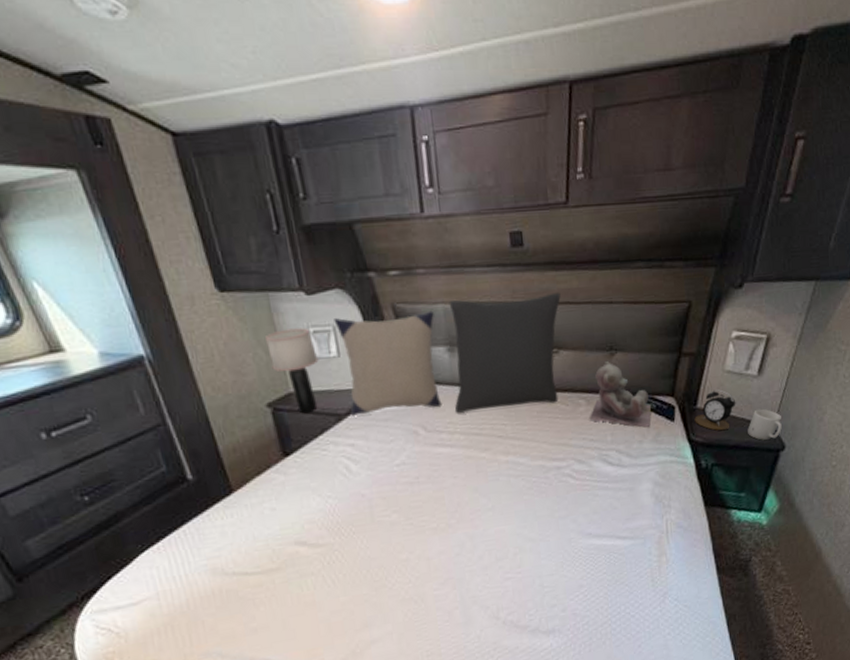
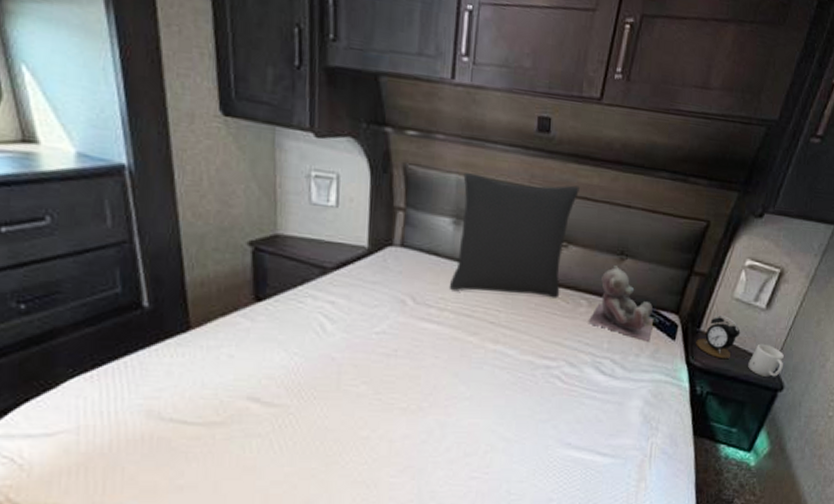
table lamp: present [265,327,319,413] -> none [262,167,315,259]
pillow: present [333,310,442,416] -> none [337,167,446,281]

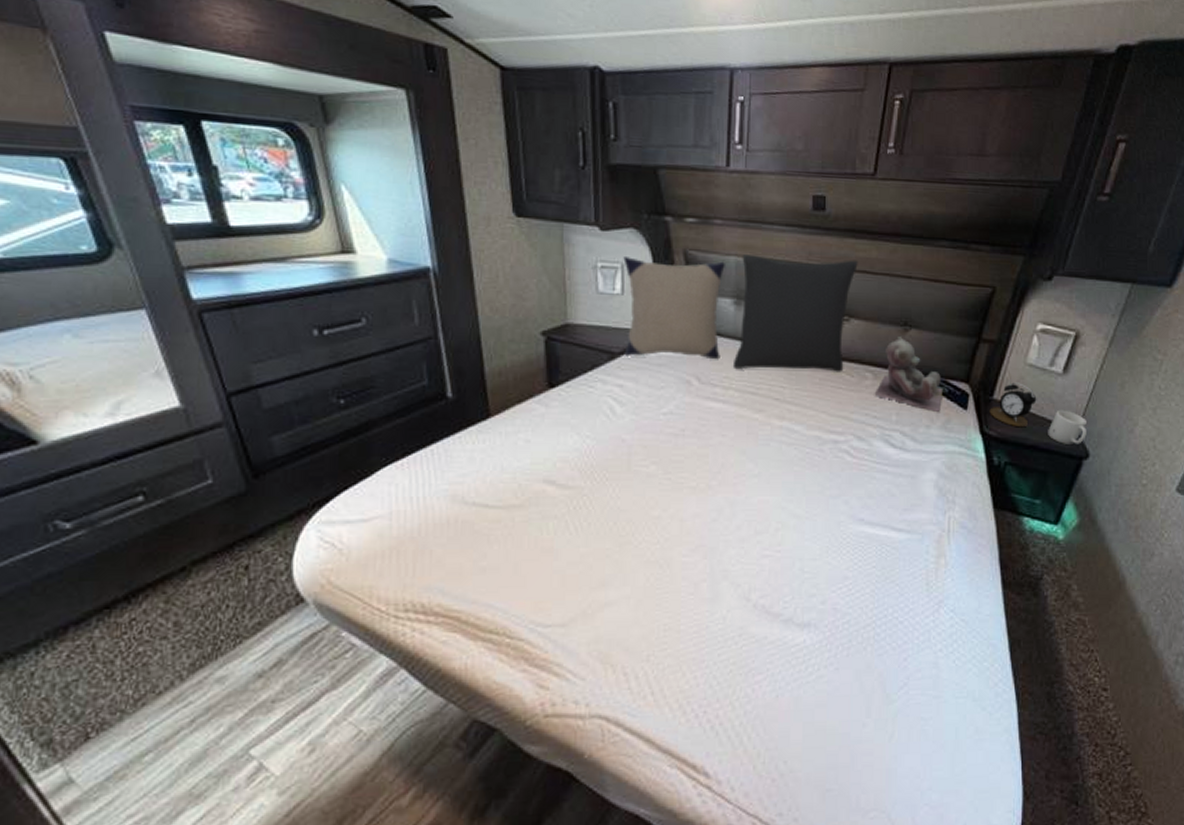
pillow: none [337,167,446,281] -> present [623,257,725,360]

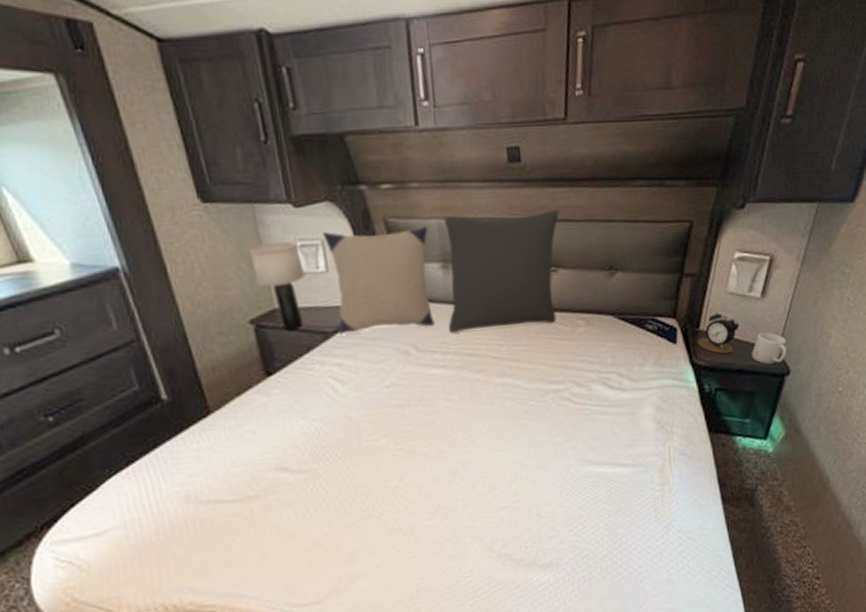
table lamp: none [552,260,602,346] -> present [250,241,306,330]
stuffed animal: present [874,337,942,412] -> none [588,281,653,350]

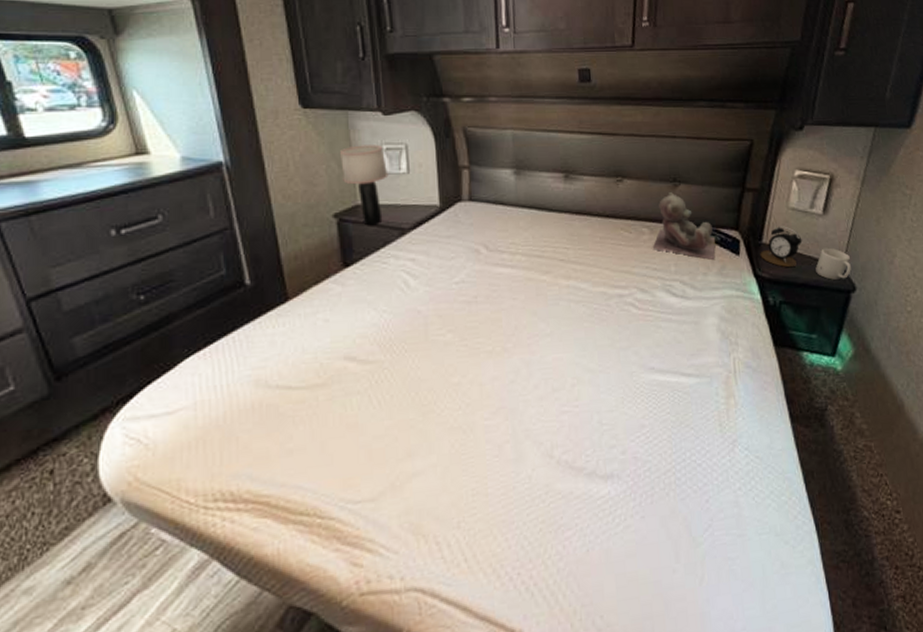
pillow: present [322,226,435,334] -> none [407,135,505,231]
pillow: present [443,209,559,333] -> none [517,125,626,234]
stuffed animal: none [588,281,653,350] -> present [652,192,716,260]

